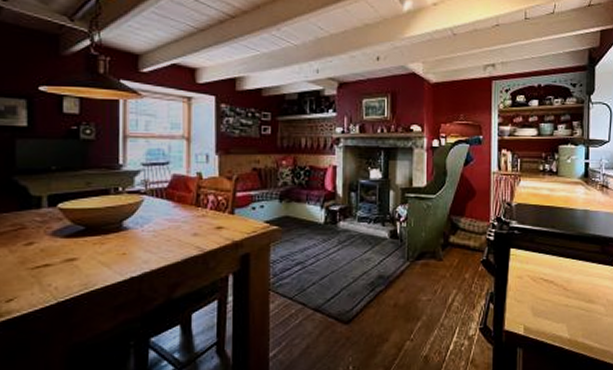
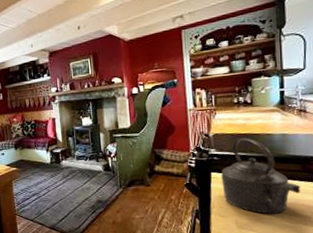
kettle: none [520,211,599,300] -> present [221,138,301,214]

